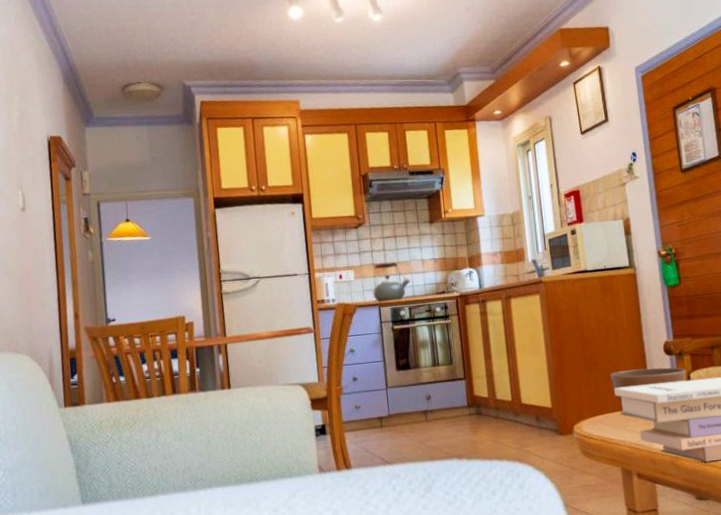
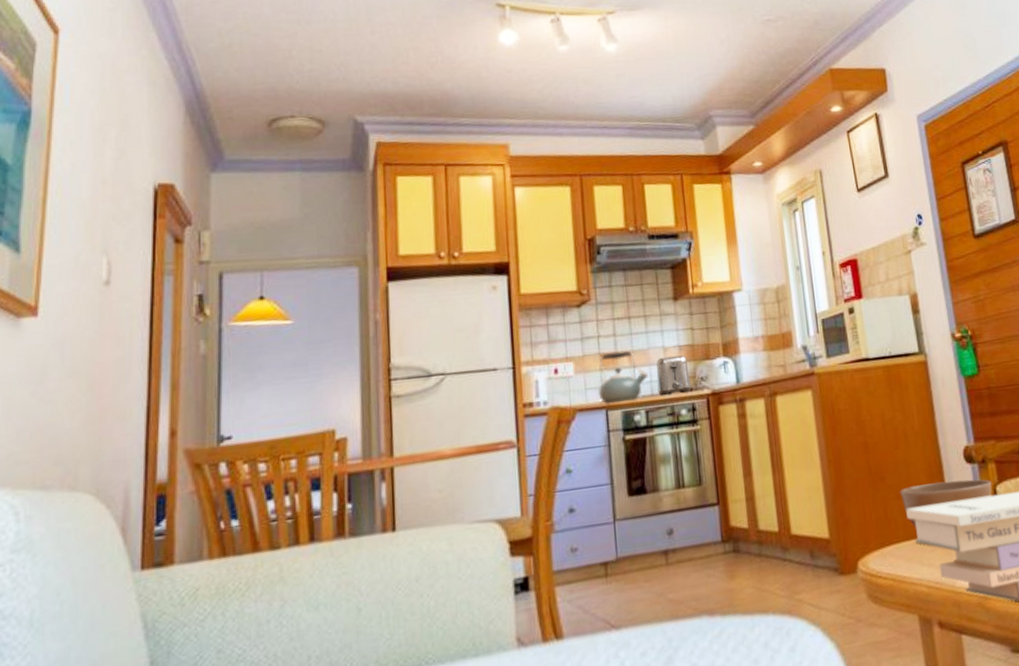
toaster: none [416,266,444,297] -> present [656,355,692,396]

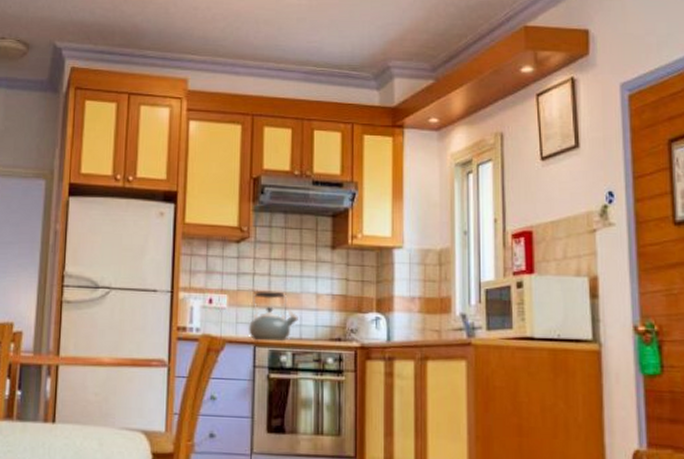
toaster: present [656,355,692,396] -> none [306,303,341,343]

